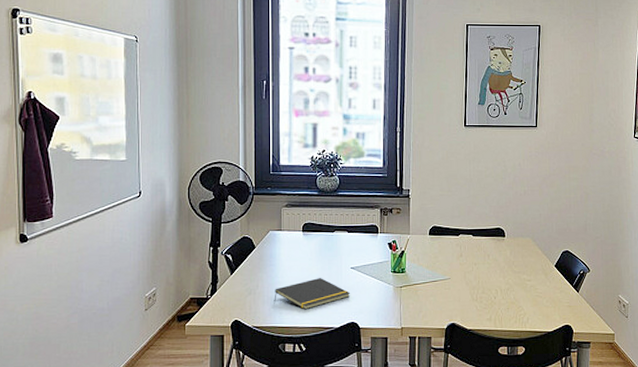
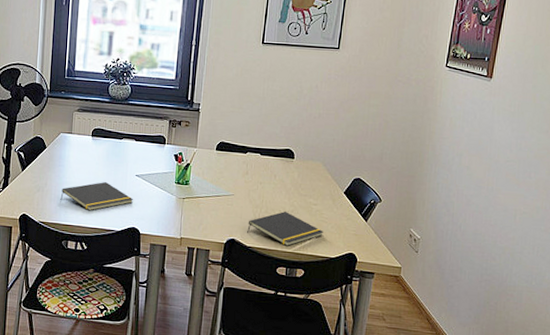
notepad: none [466,290,539,325] -> present [247,212,323,246]

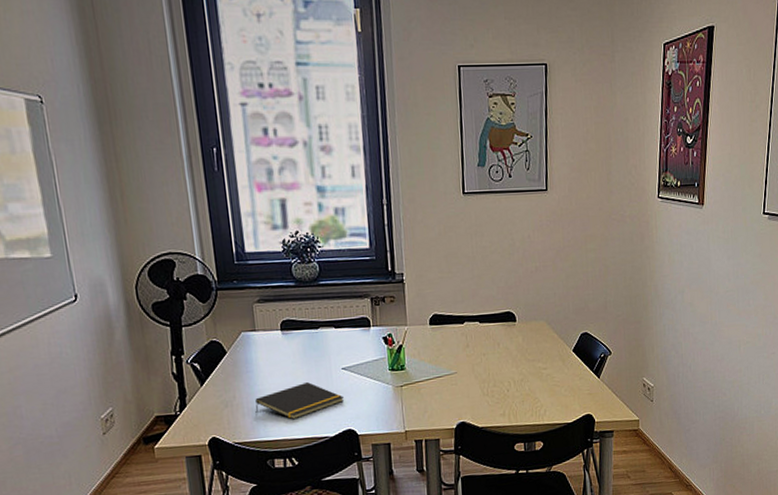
notepad: present [247,212,323,246] -> none [476,382,557,419]

